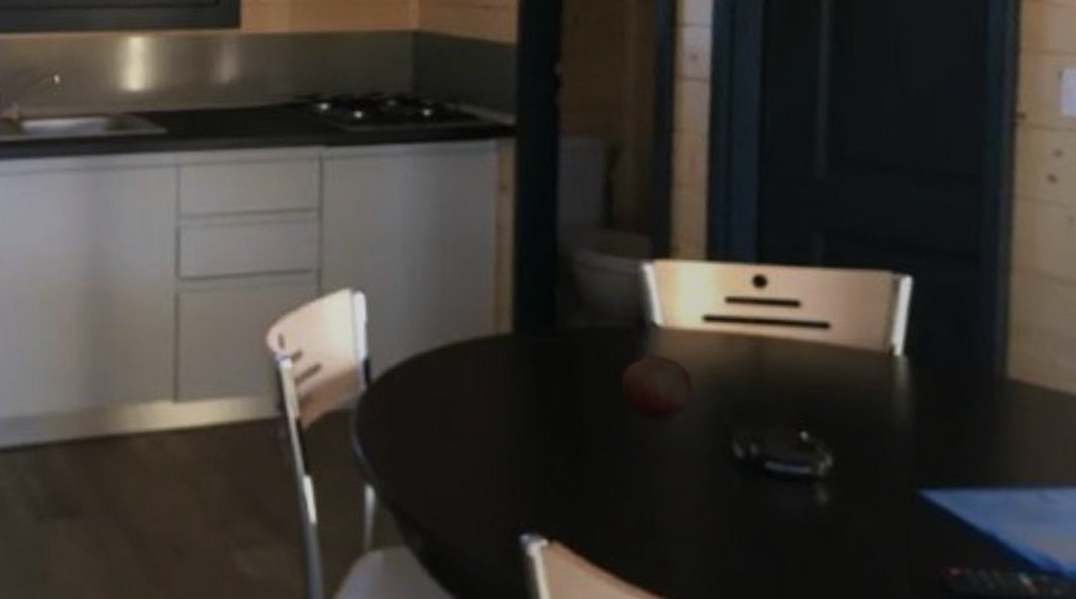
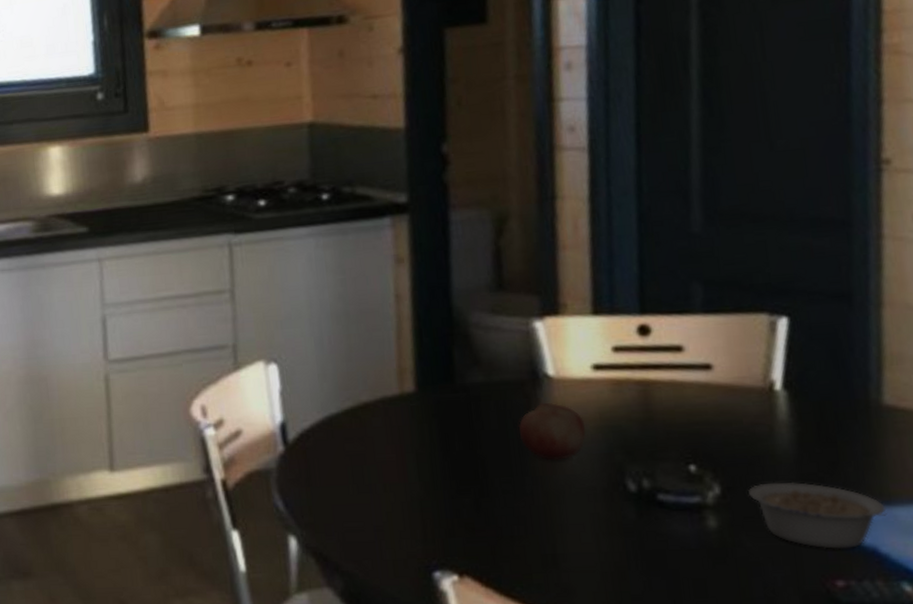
legume: none [862,456,1007,533] -> present [749,481,887,549]

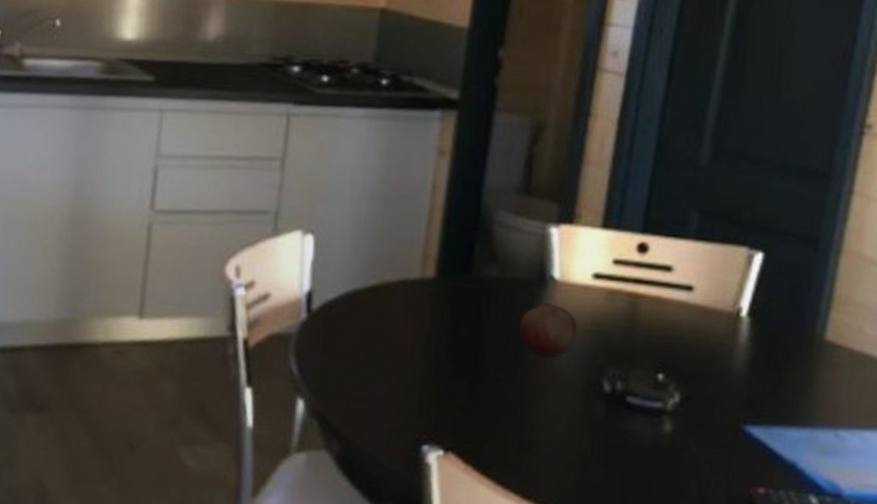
legume: present [749,481,887,549] -> none [702,397,810,462]

